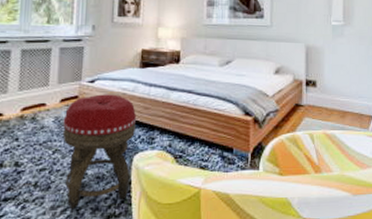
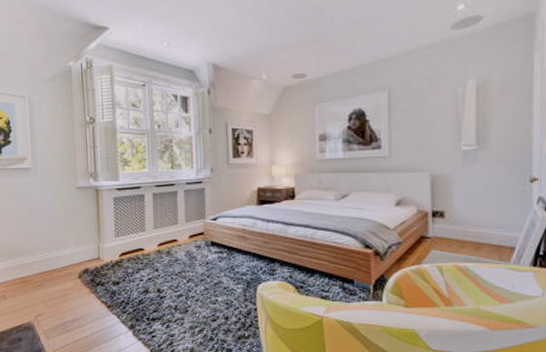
footstool: present [62,94,137,210] -> none [193,230,258,330]

